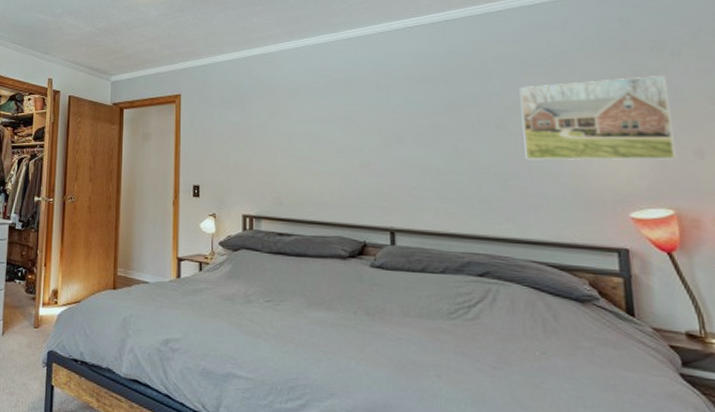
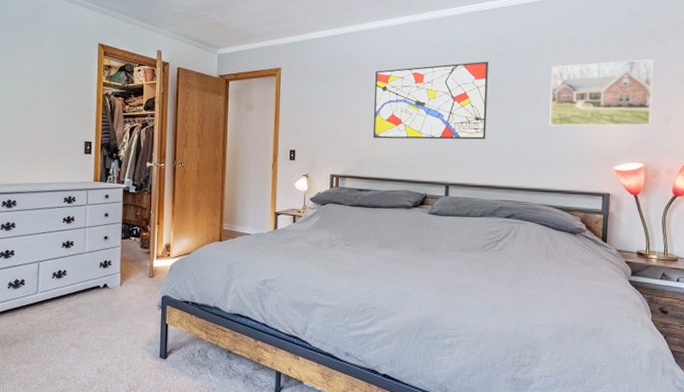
wall art: none [291,82,439,176] -> present [372,61,488,140]

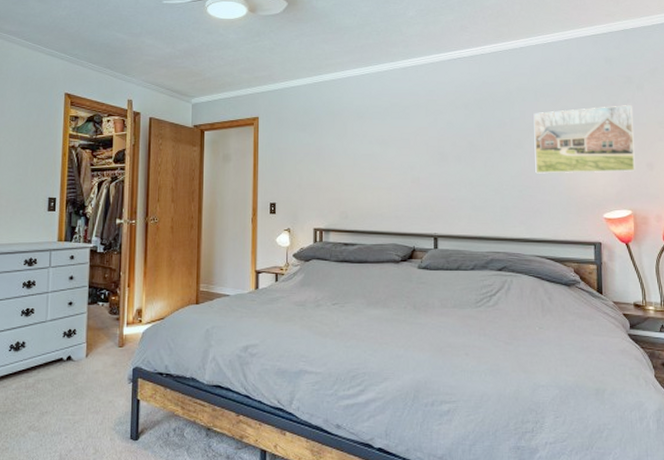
wall art: present [372,61,488,140] -> none [356,108,472,190]

